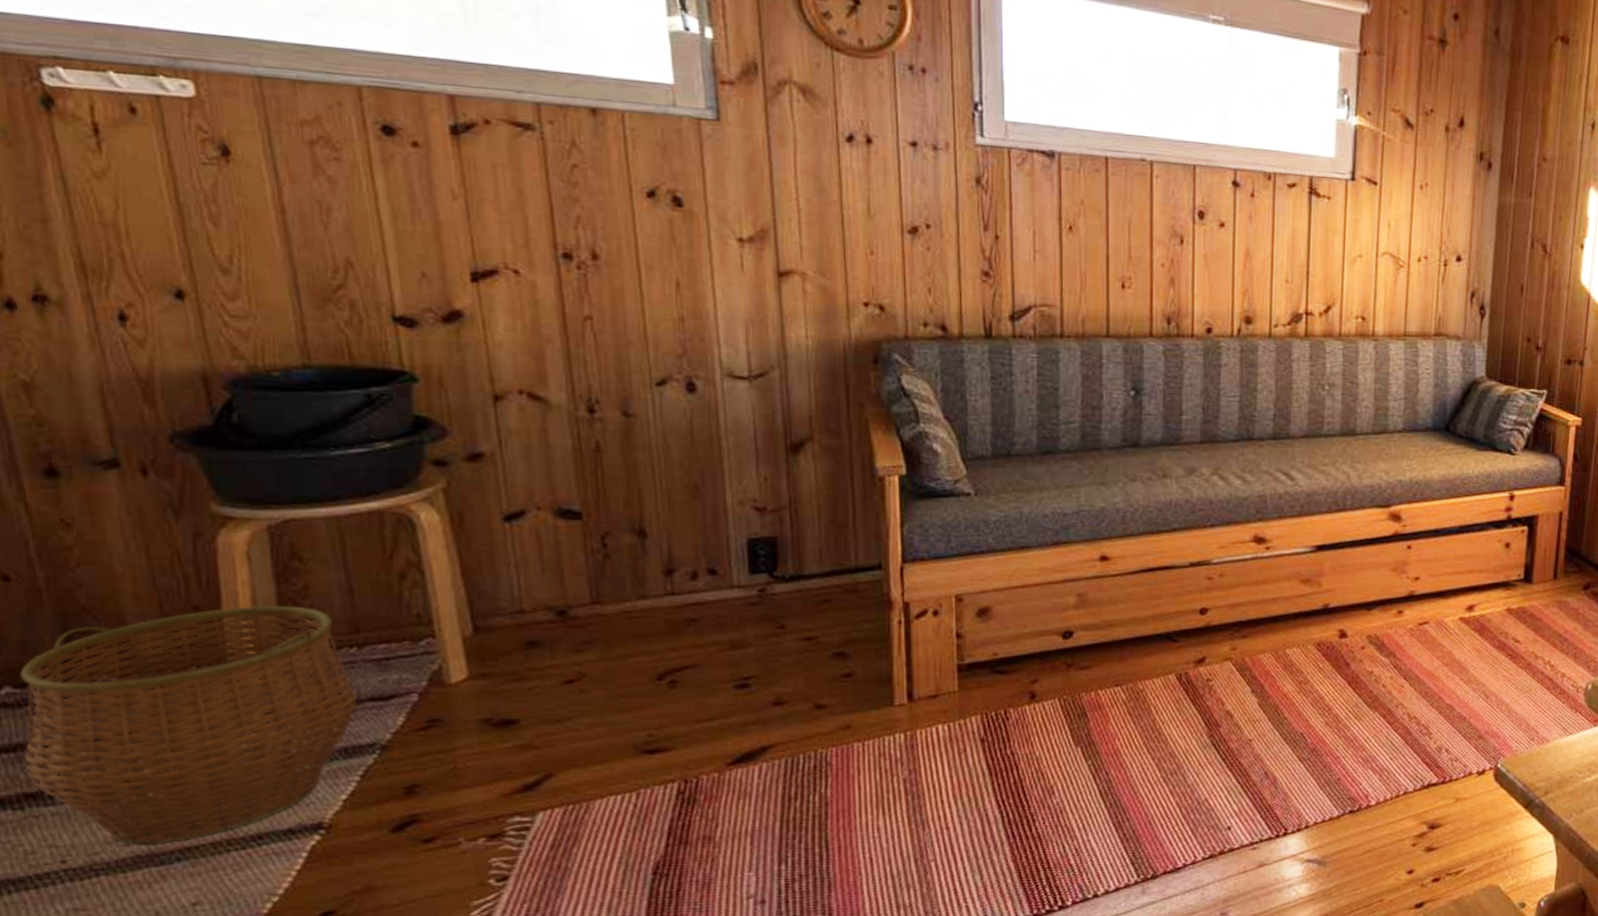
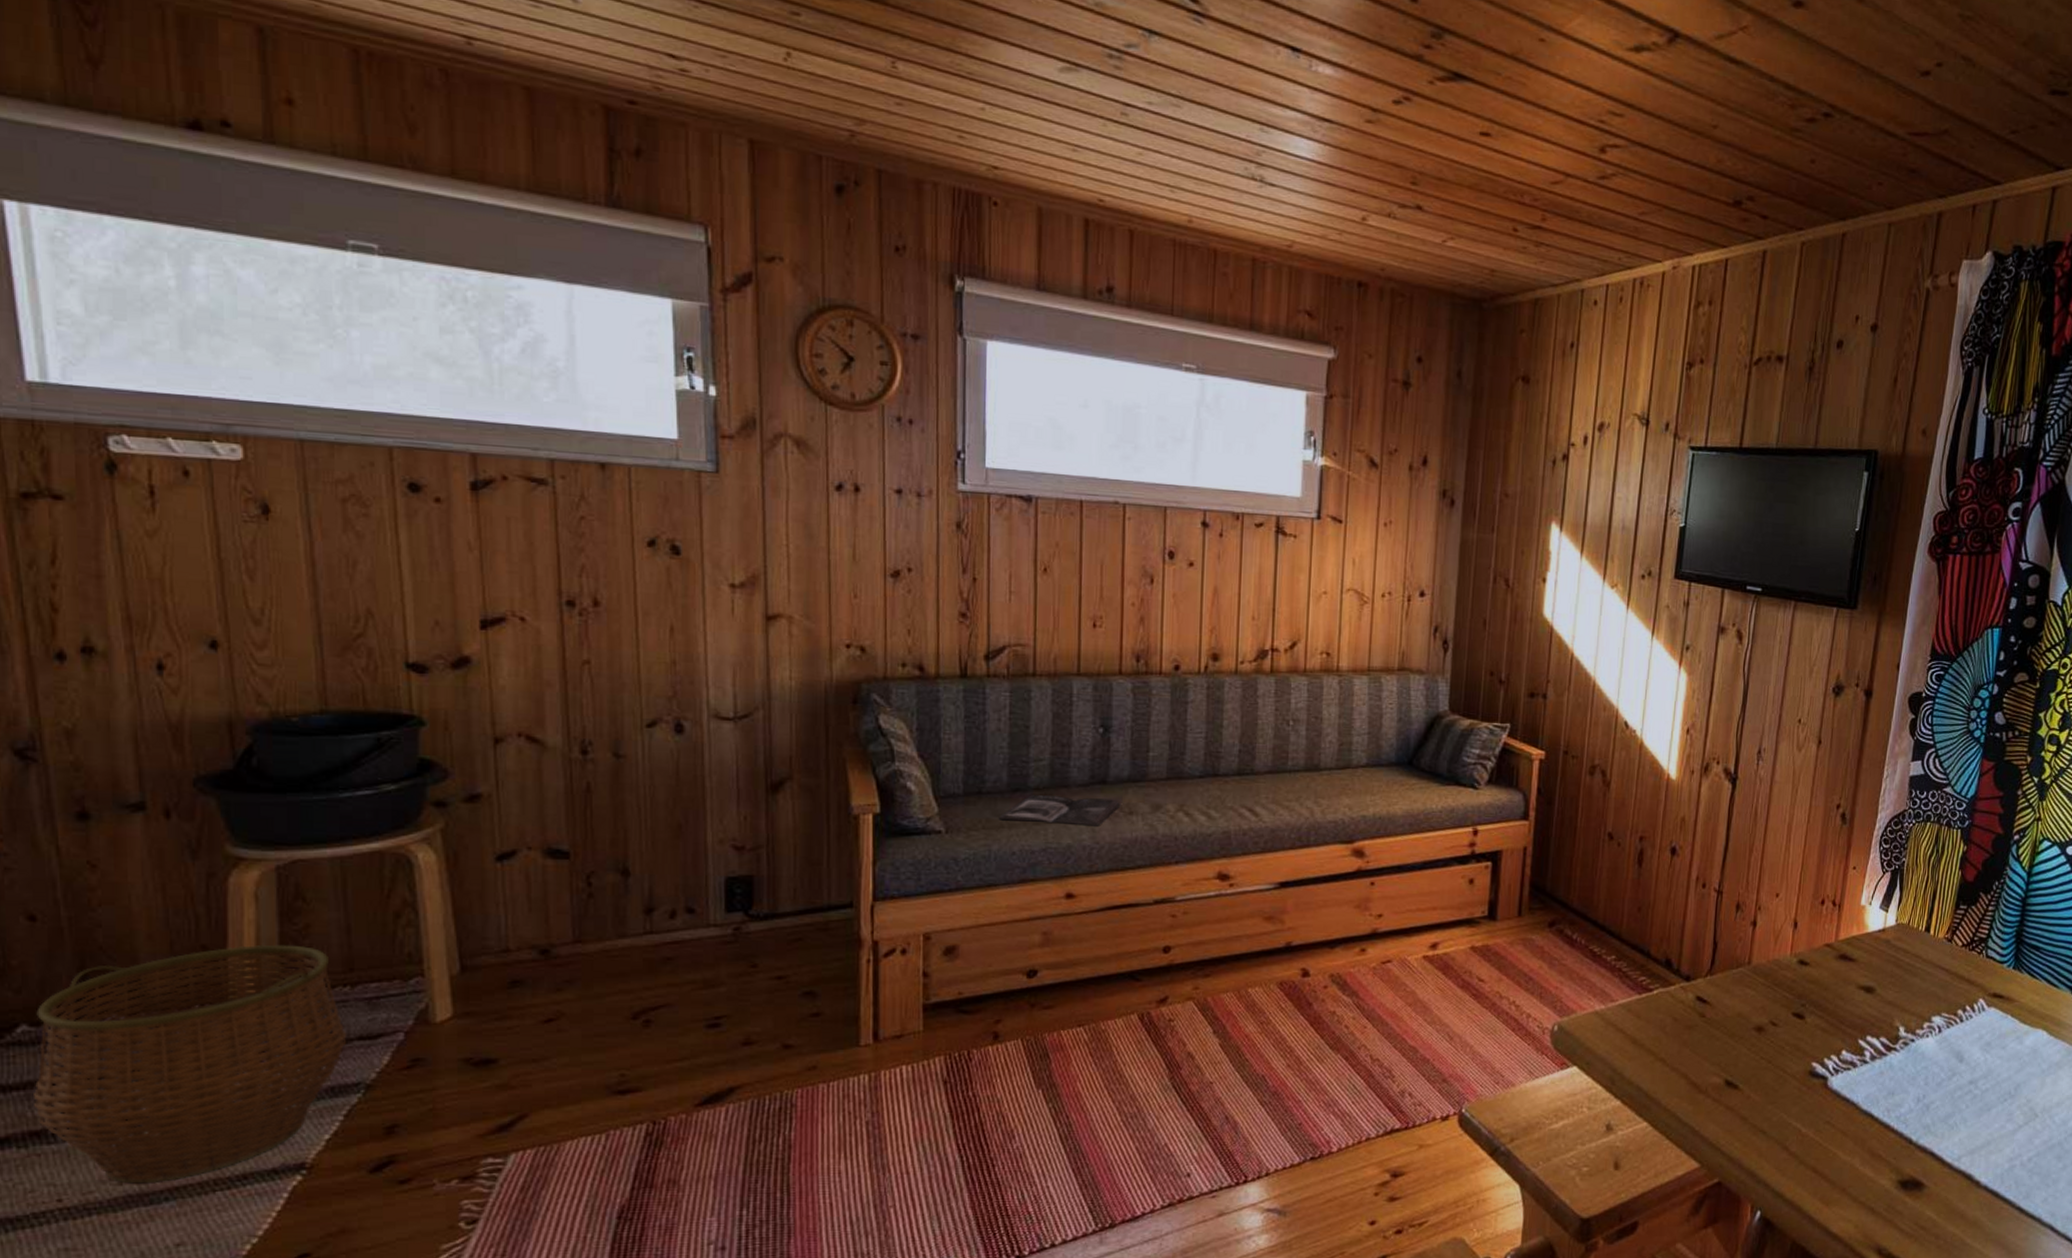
magazine: none [1029,456,1155,489] -> present [998,794,1121,826]

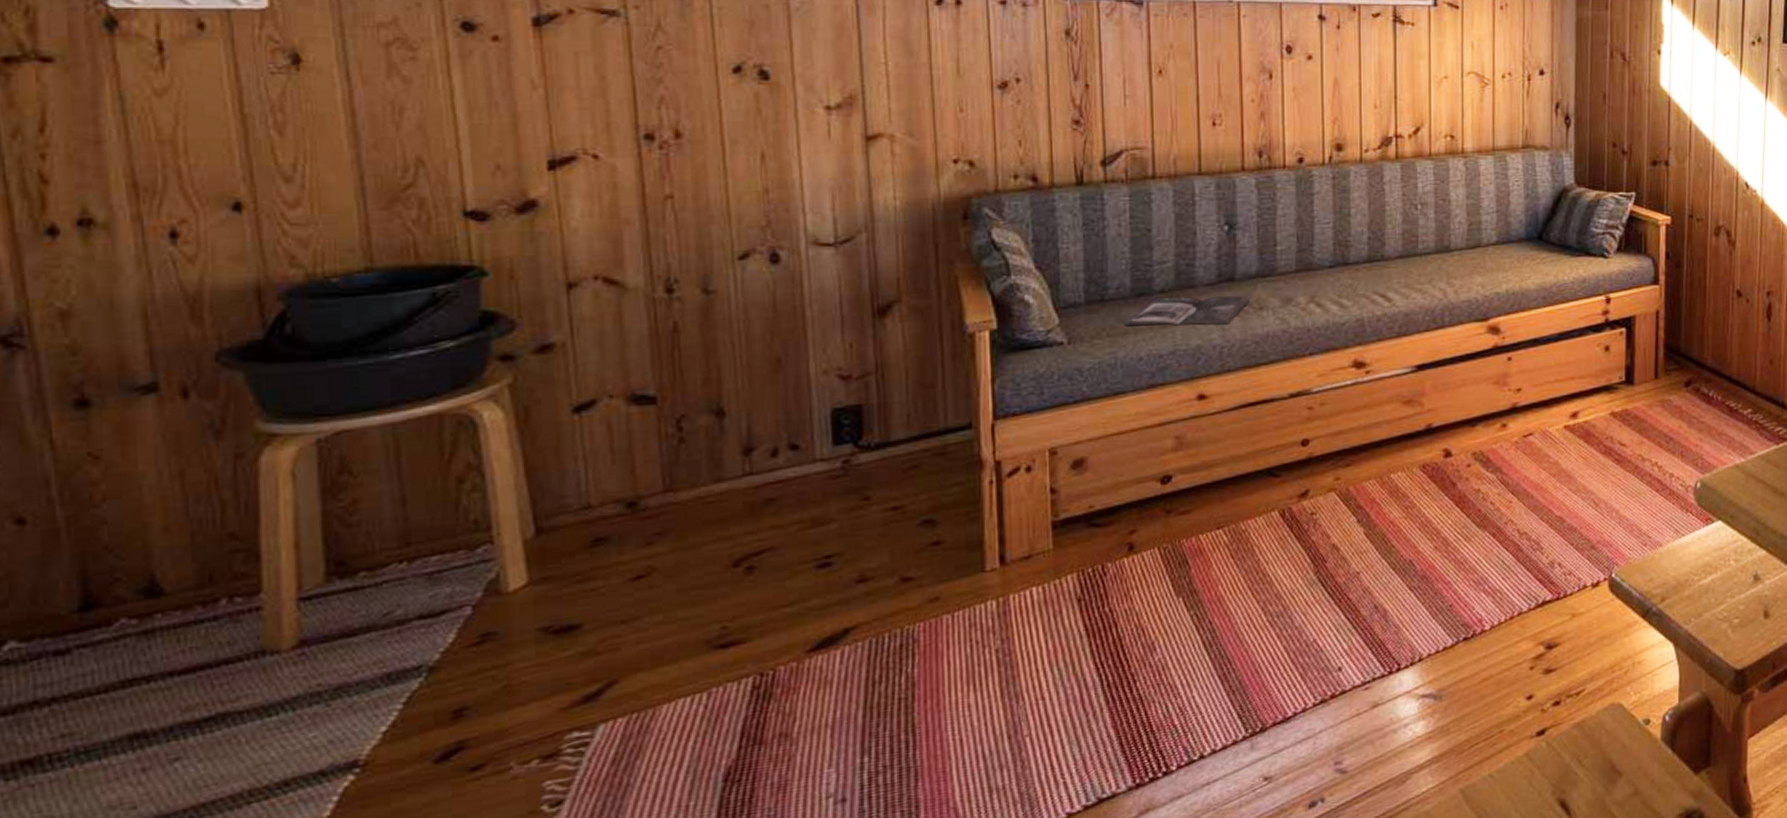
basket: present [34,944,347,1184] -> none [25,523,405,806]

